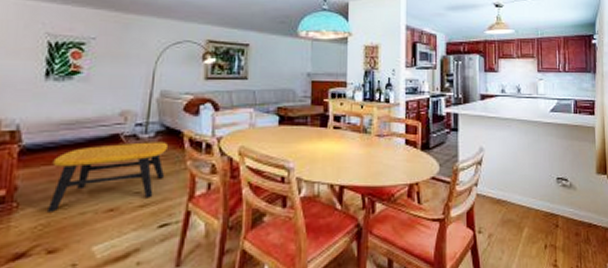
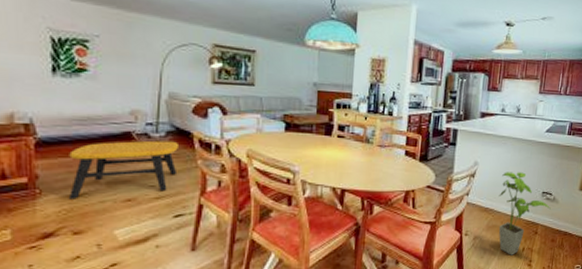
house plant: none [510,157,569,255] -> present [498,172,551,255]

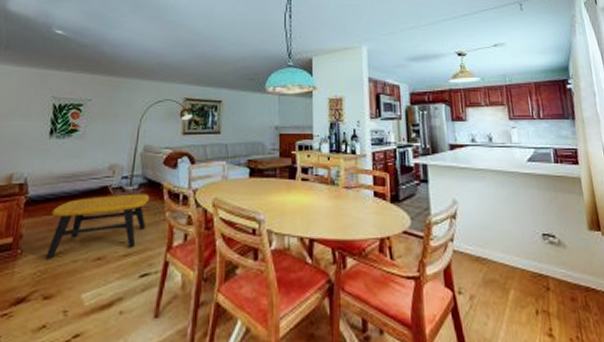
house plant: present [498,172,551,255] -> none [488,210,559,321]

